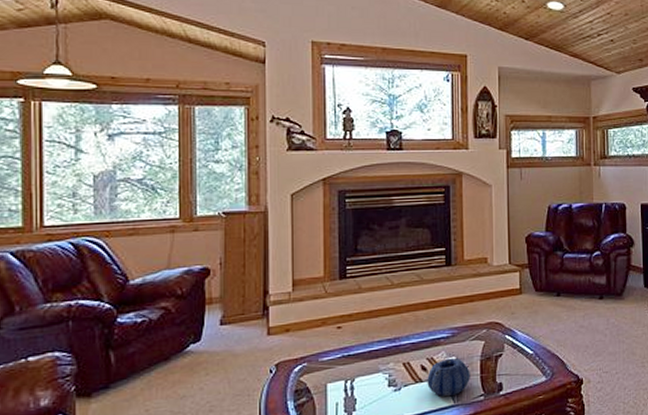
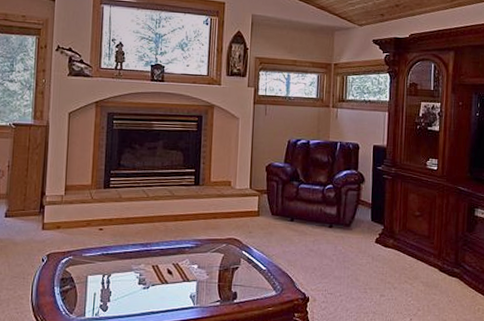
decorative bowl: present [427,357,470,397] -> none [172,265,210,299]

